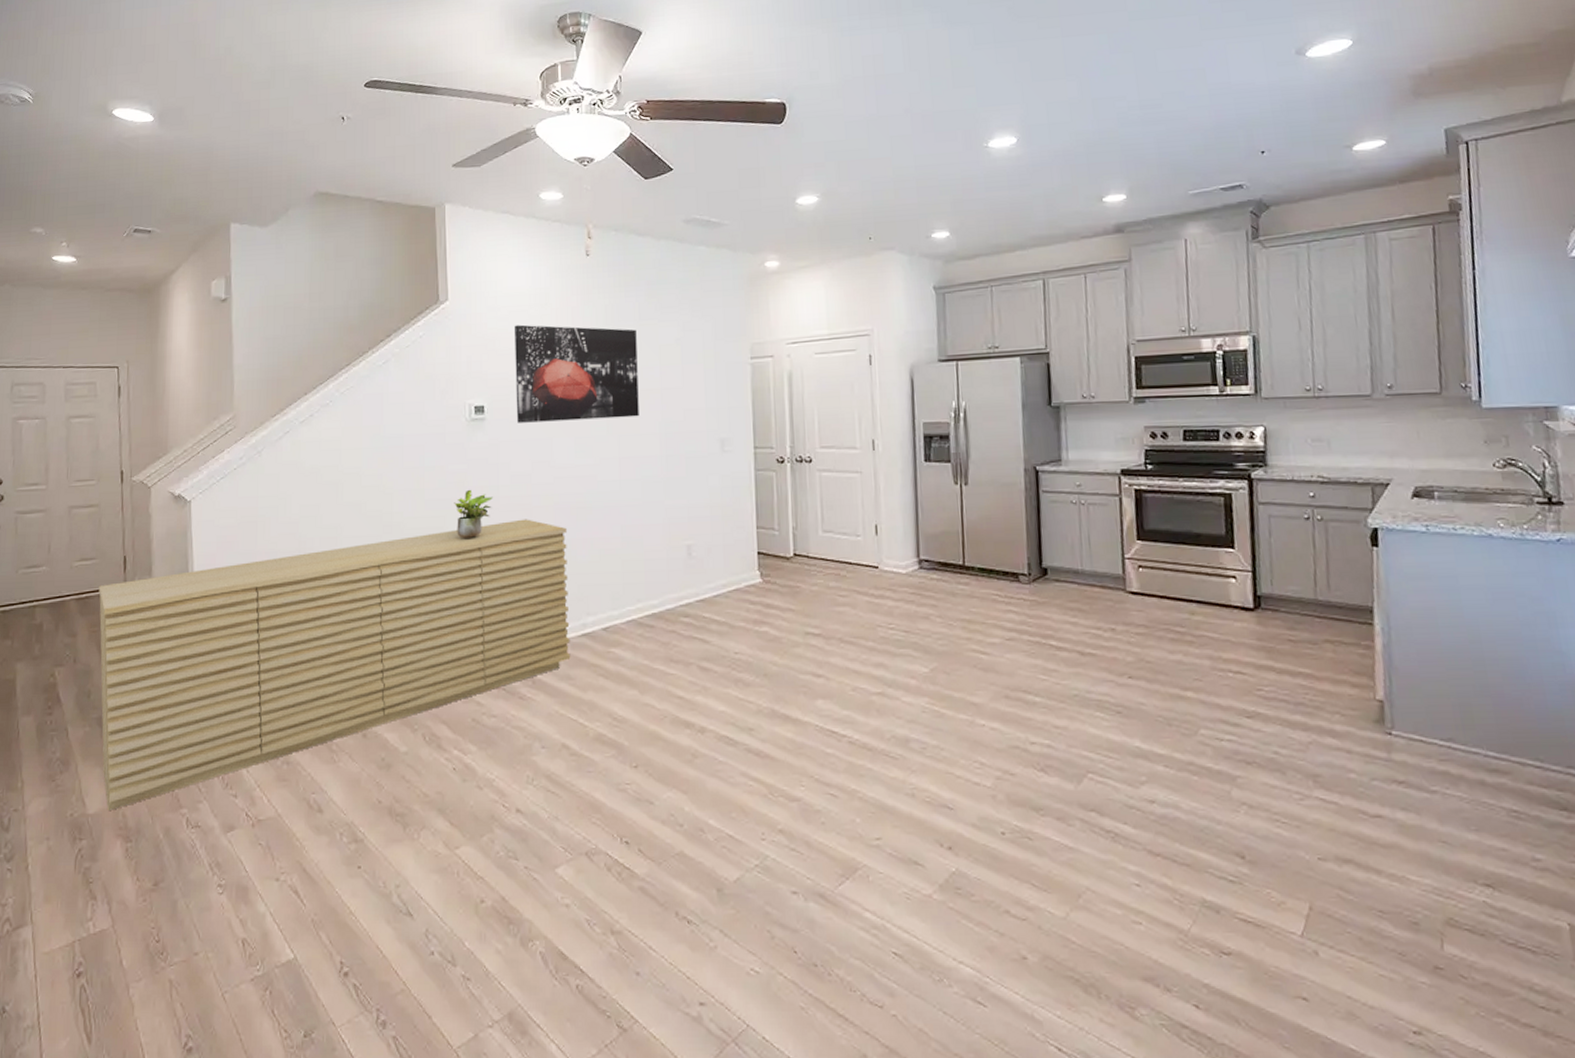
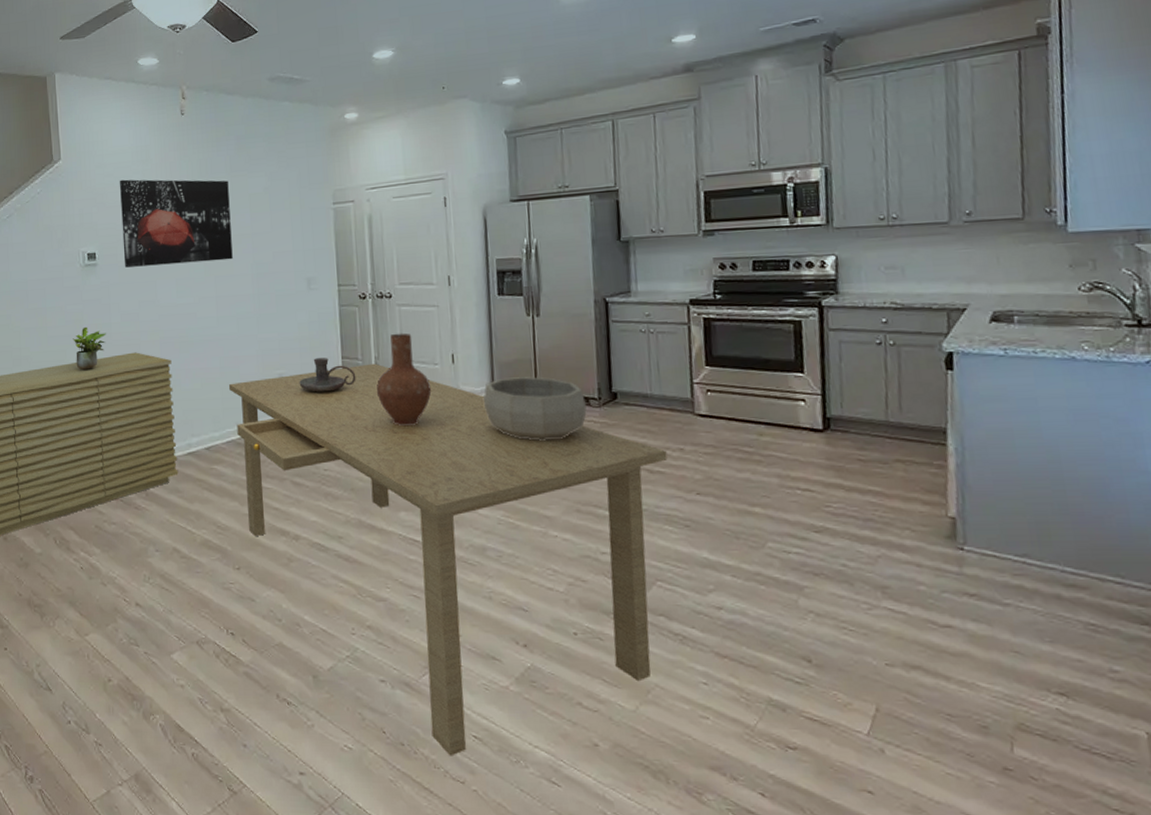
dining table: none [630,534,1099,977] -> present [228,363,668,756]
candle holder: none [709,527,772,566] -> present [299,358,356,392]
vase: none [793,501,853,604] -> present [376,333,432,427]
decorative bowl: none [908,550,1016,620] -> present [484,377,587,441]

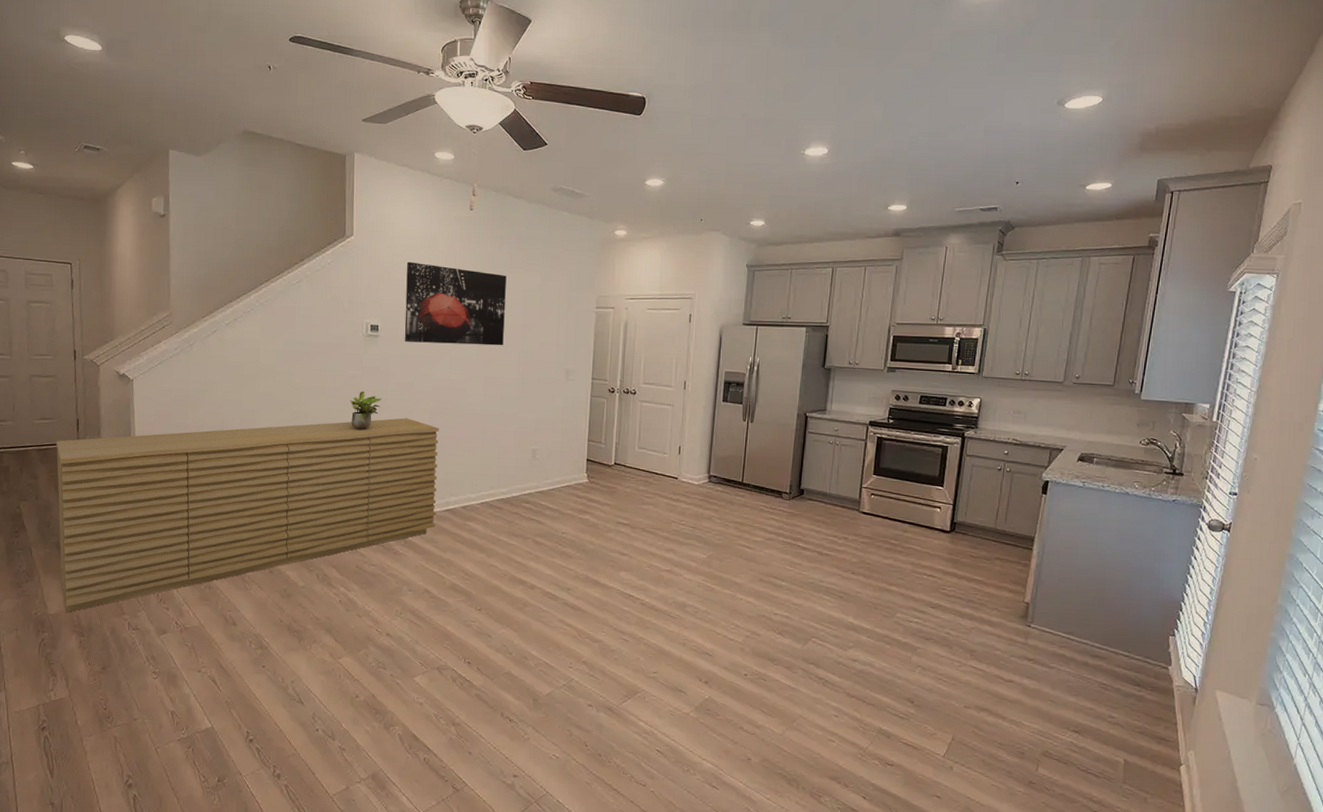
dining table: present [228,363,668,756] -> none [487,448,834,765]
candle holder: present [299,358,356,392] -> none [549,439,598,468]
vase: present [376,333,432,427] -> none [613,424,659,503]
decorative bowl: present [484,377,587,441] -> none [700,470,779,523]

